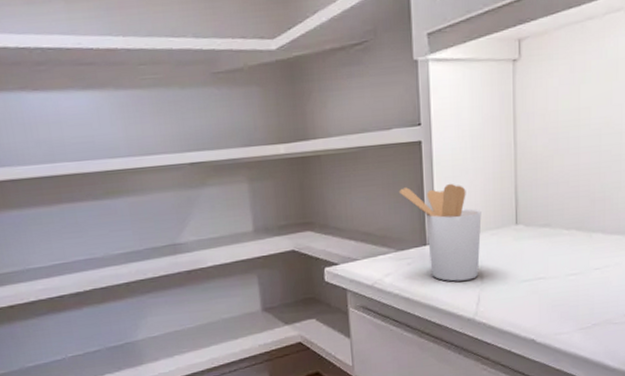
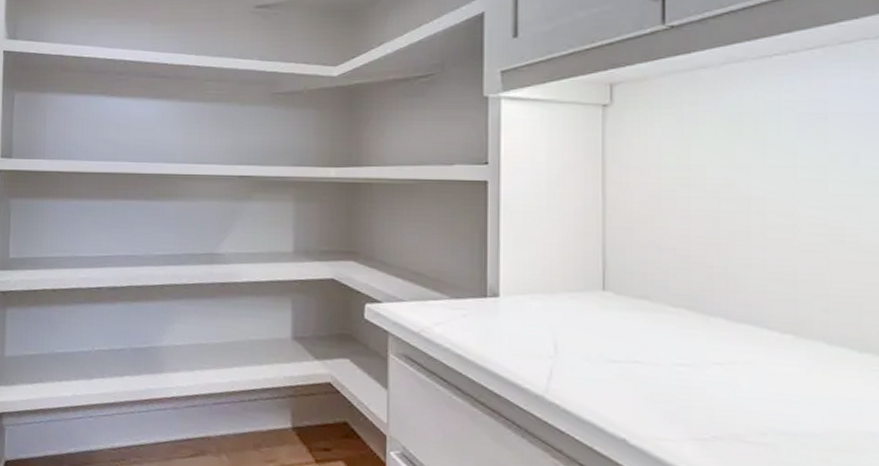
utensil holder: present [398,183,482,282] -> none [457,229,558,348]

